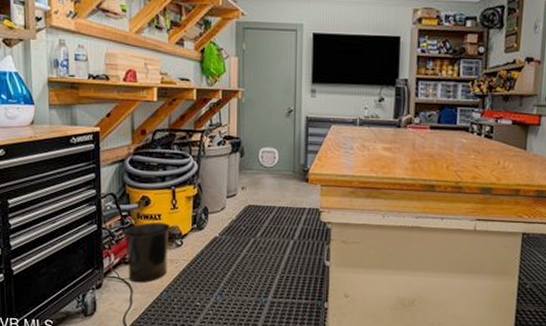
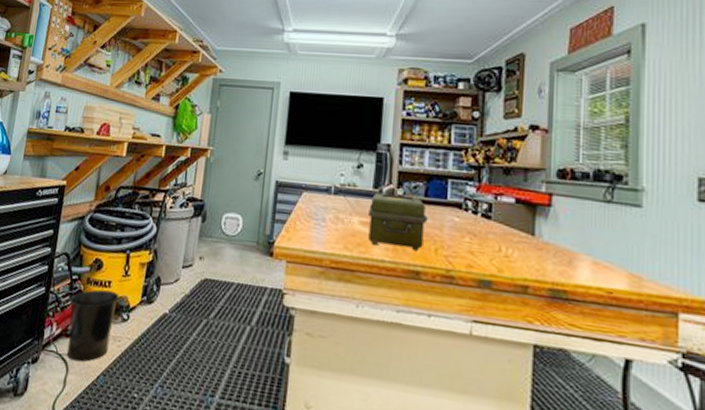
ammo box: none [390,122,441,168] -> present [368,192,428,251]

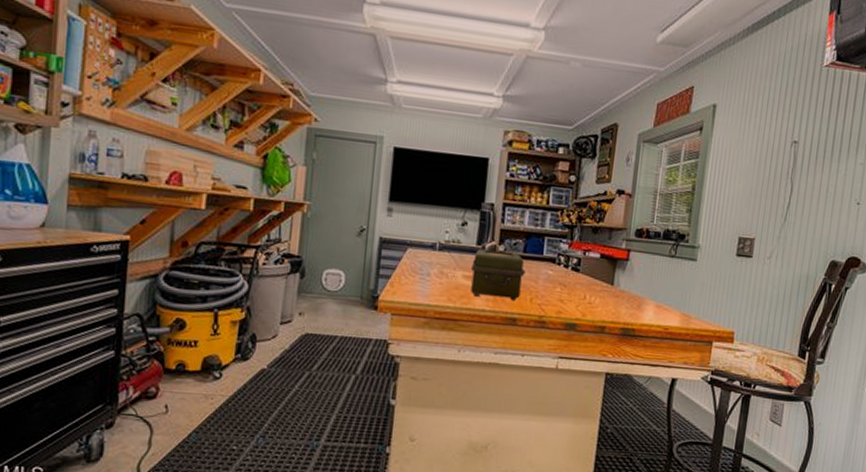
waste bin: present [66,289,120,362] -> none [148,350,209,422]

